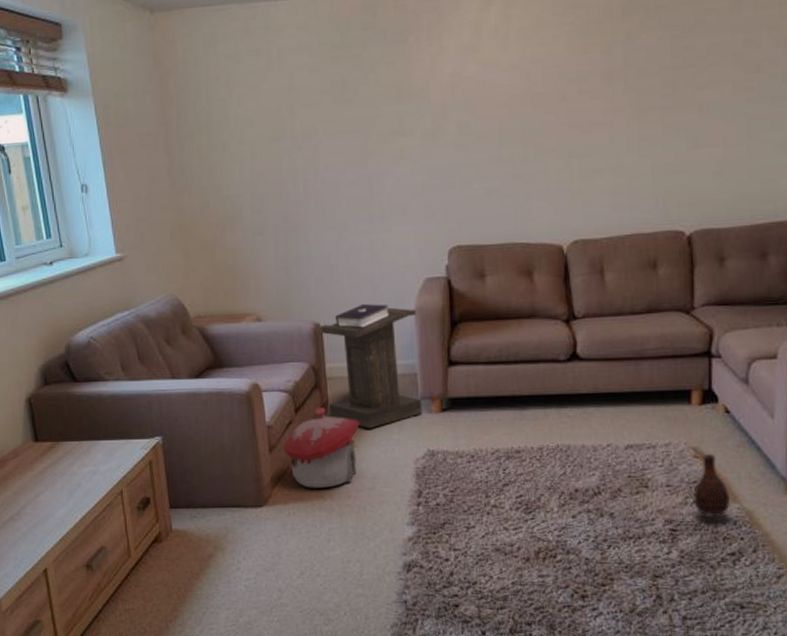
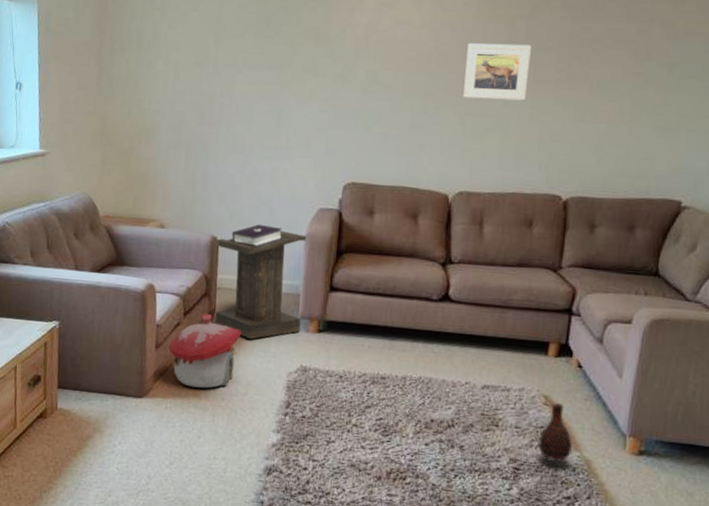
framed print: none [563,72,633,139] -> present [462,43,531,101]

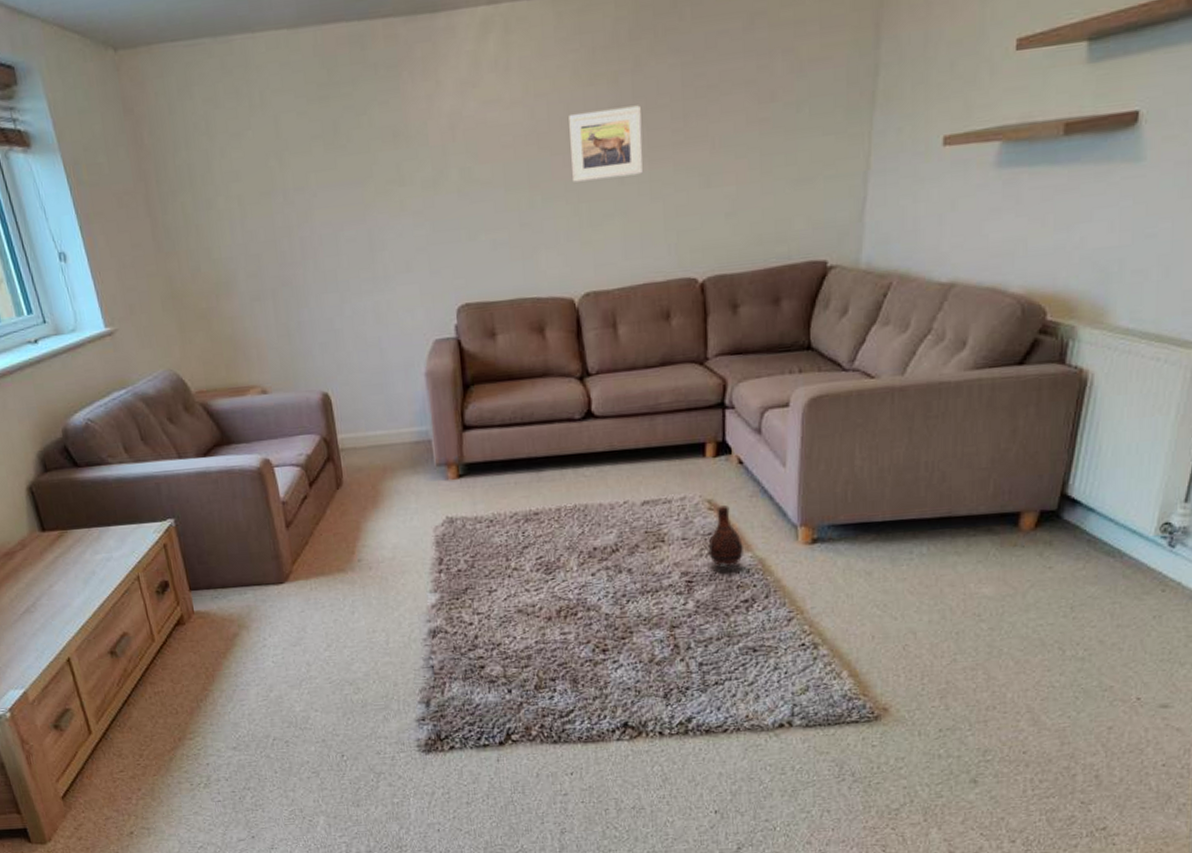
toy house: present [168,314,242,389] -> none [299,480,377,562]
lectern: present [215,225,307,340] -> none [328,369,439,500]

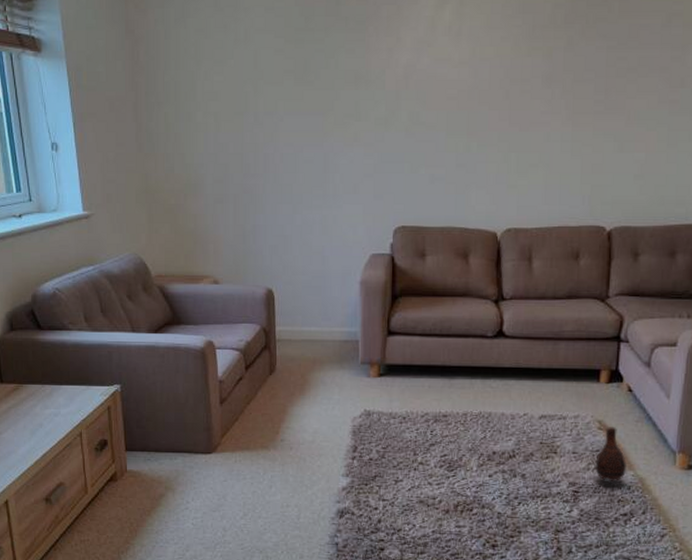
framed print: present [569,105,643,182] -> none [504,77,569,134]

